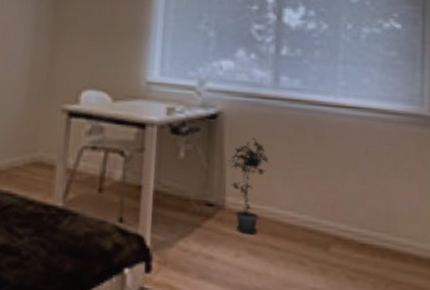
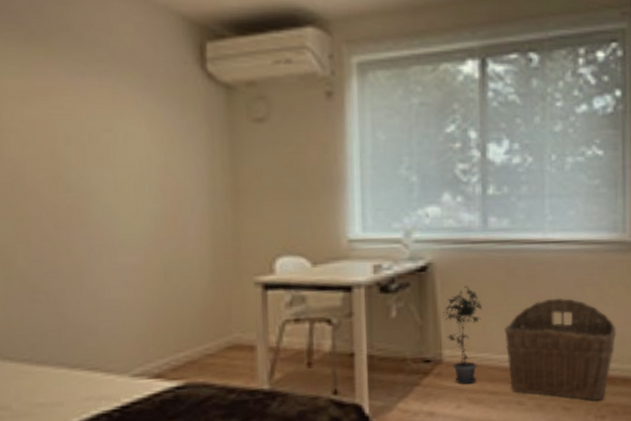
wicker basket: none [289,161,410,276] -> present [504,297,617,401]

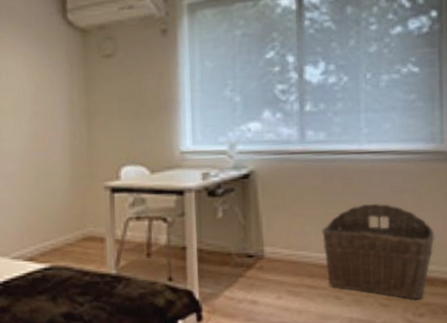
potted plant: present [442,285,482,384] -> none [263,191,301,278]

